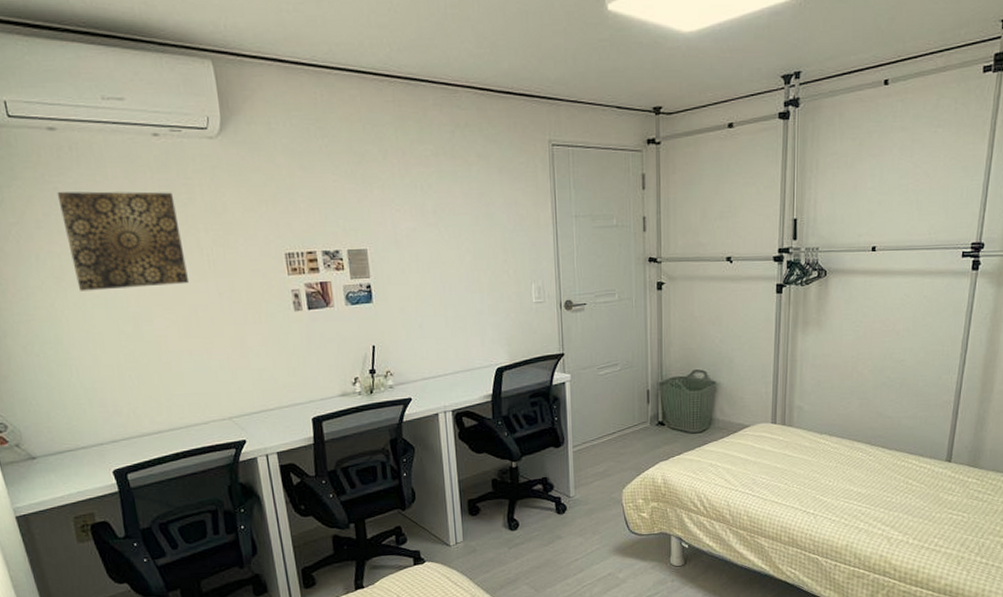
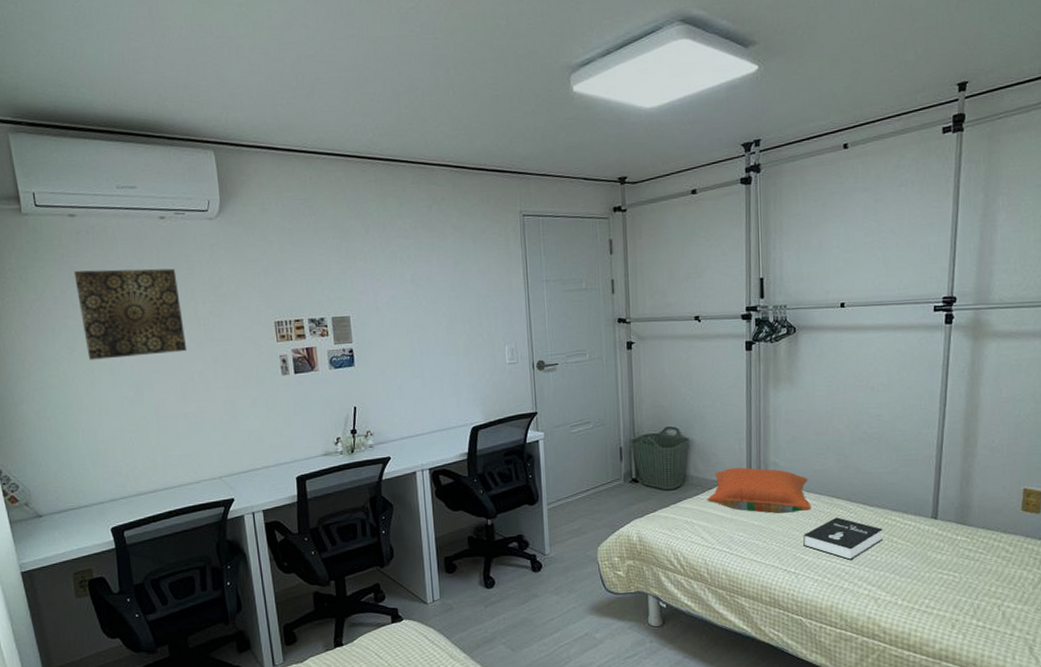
pillow: none [732,411,833,457] -> present [707,467,811,514]
booklet: none [823,460,899,501] -> present [803,517,883,560]

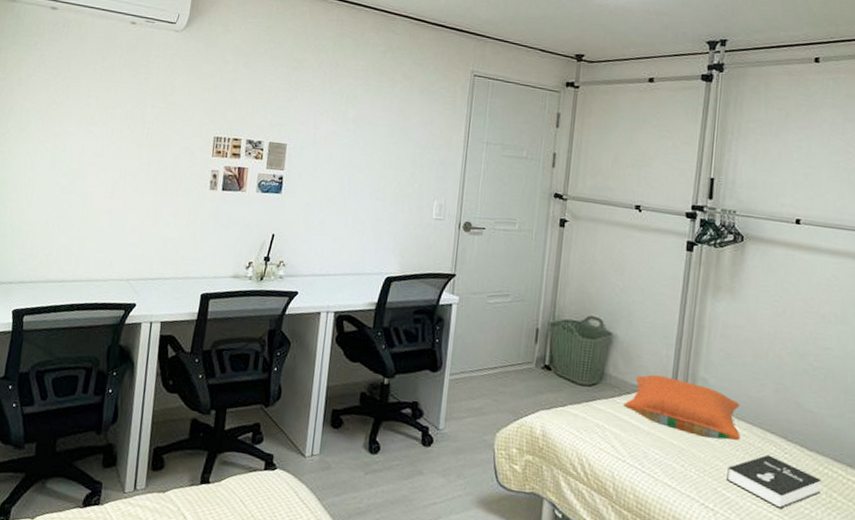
wall art: present [73,268,188,360] -> none [34,59,134,151]

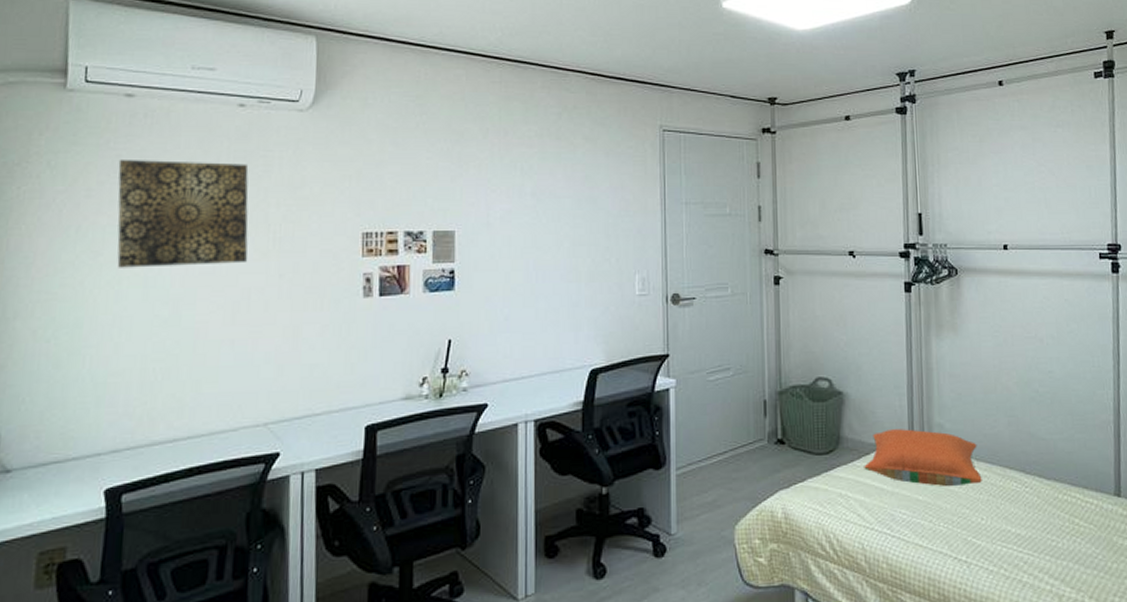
wall art: none [34,59,134,151] -> present [117,160,249,268]
booklet: present [726,454,821,509] -> none [974,492,1063,546]

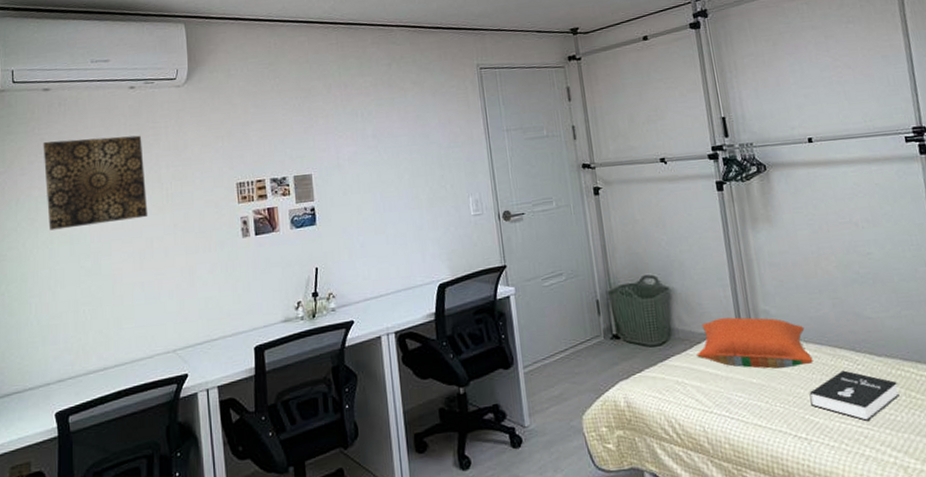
booklet: none [974,492,1063,546] -> present [809,370,900,421]

